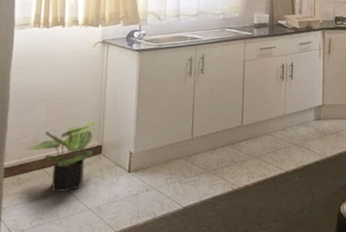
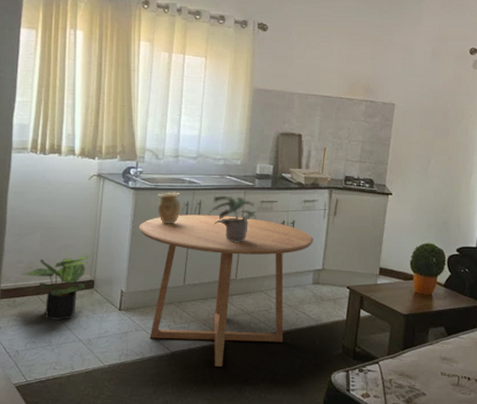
dining table: none [145,65,312,215] -> present [139,215,314,366]
vase: none [161,49,186,81] -> present [157,192,182,224]
potted plant: none [211,46,257,90] -> present [208,195,256,242]

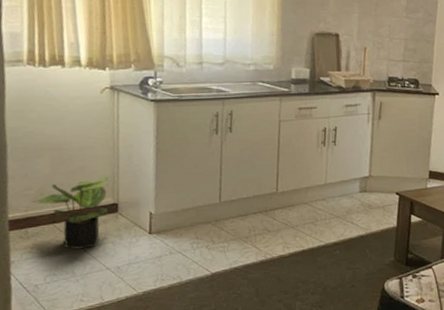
dining table: present [139,215,314,366] -> none [164,125,358,284]
vase: present [157,192,182,224] -> none [182,102,211,138]
potted plant: present [208,195,256,242] -> none [241,103,295,154]

